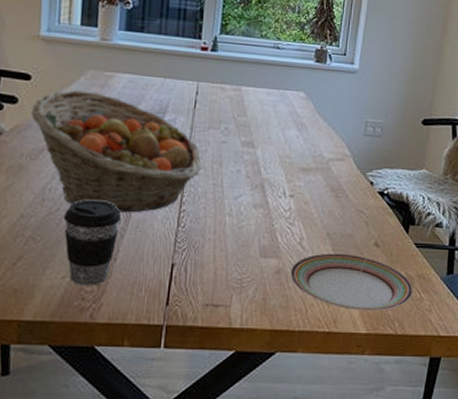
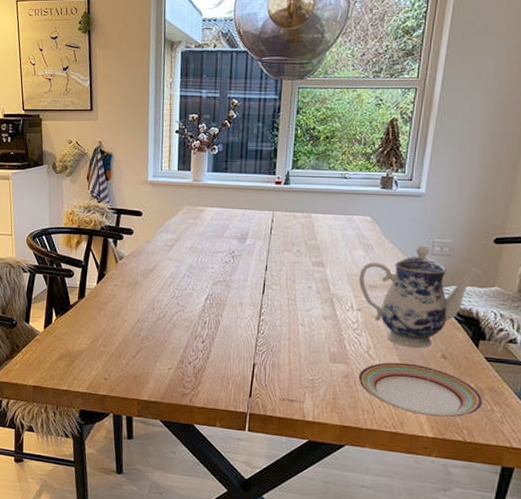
fruit basket: present [30,89,202,213] -> none [142,222,278,321]
coffee cup: present [64,199,121,286] -> none [169,309,212,377]
teapot: none [291,124,413,237] -> present [358,244,484,349]

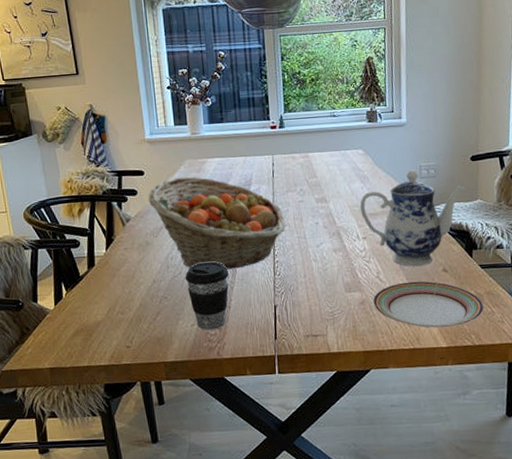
fruit basket: none [142,222,278,321] -> present [148,177,286,270]
coffee cup: none [169,309,212,377] -> present [186,261,229,330]

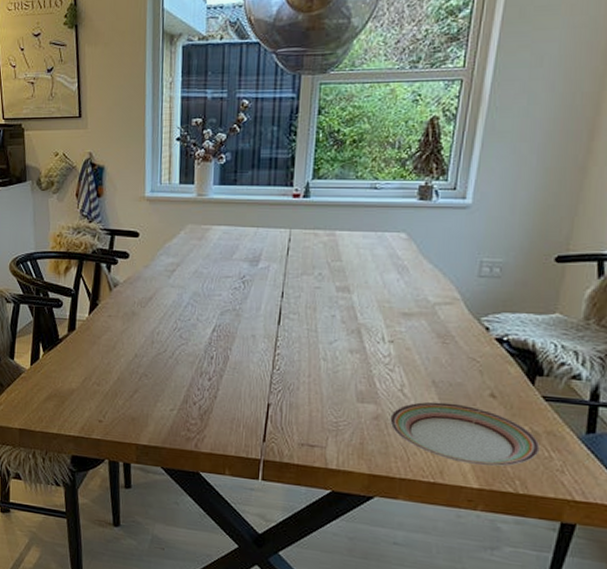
fruit basket: present [148,177,286,270] -> none [140,244,296,355]
coffee cup: present [186,261,229,330] -> none [171,342,220,419]
teapot: present [359,169,467,267] -> none [391,265,542,386]

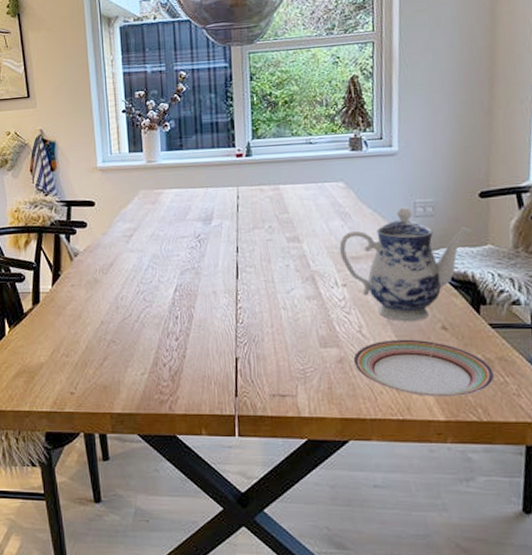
teapot: none [391,265,542,386] -> present [339,207,474,322]

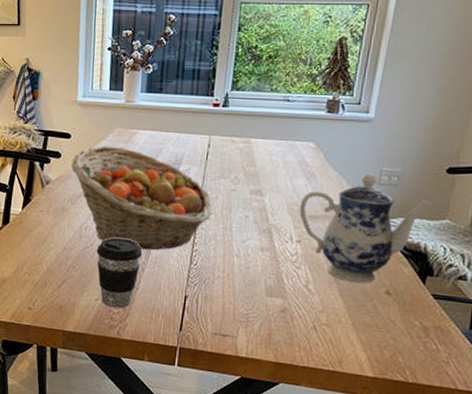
fruit basket: none [98,209,251,314] -> present [71,145,213,250]
coffee cup: none [137,304,184,381] -> present [97,237,142,309]
plate: present [353,339,495,397] -> none [295,297,429,357]

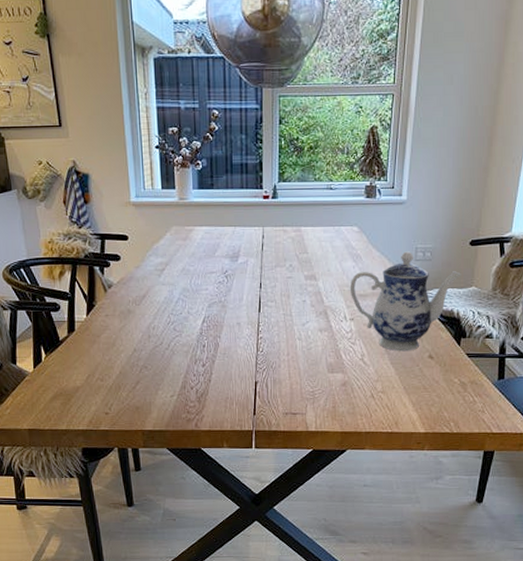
fruit basket: present [71,145,213,250] -> none [131,244,273,343]
coffee cup: present [97,237,142,309] -> none [167,333,211,402]

